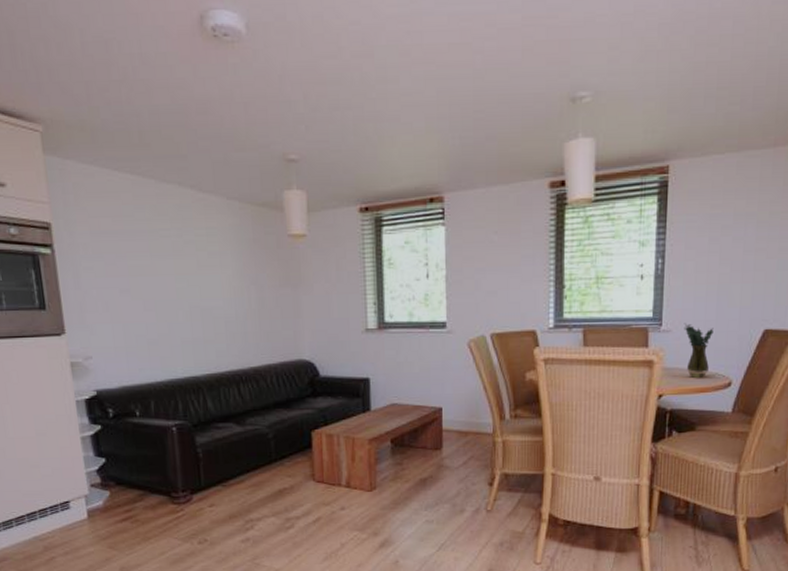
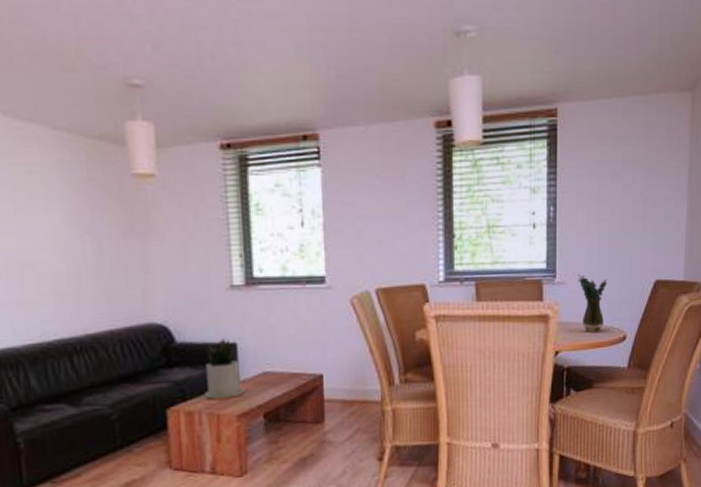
planter: none [341,374,375,425] -> present [203,338,244,399]

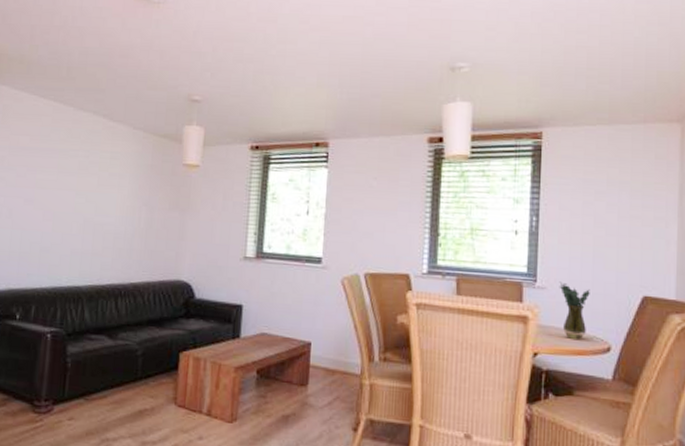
planter: present [203,338,244,399] -> none [210,300,243,351]

